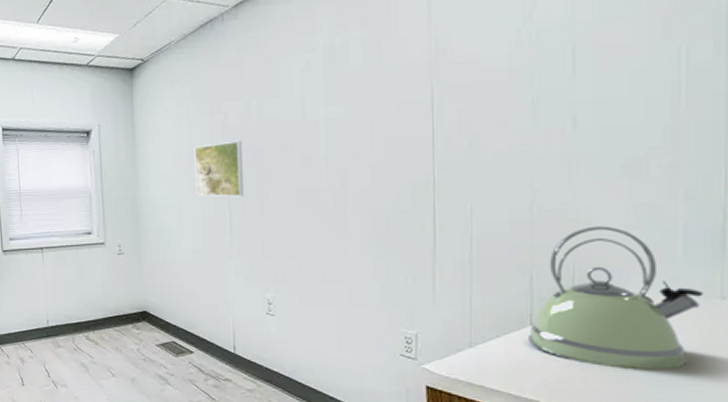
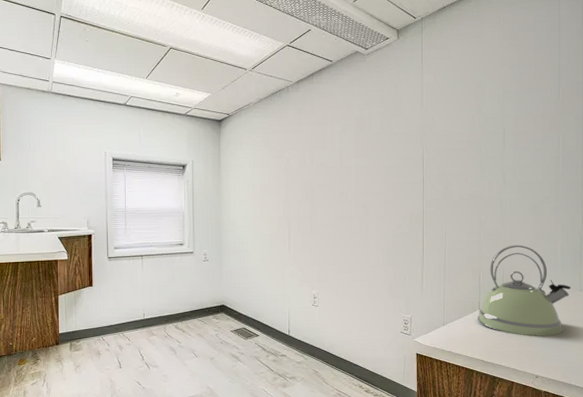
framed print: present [194,140,244,197] -> none [264,178,299,220]

